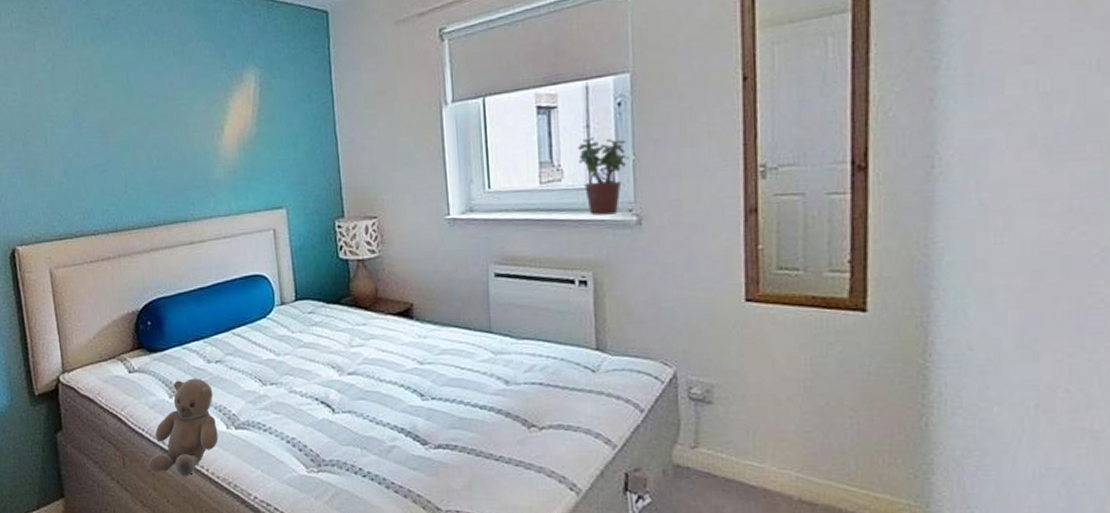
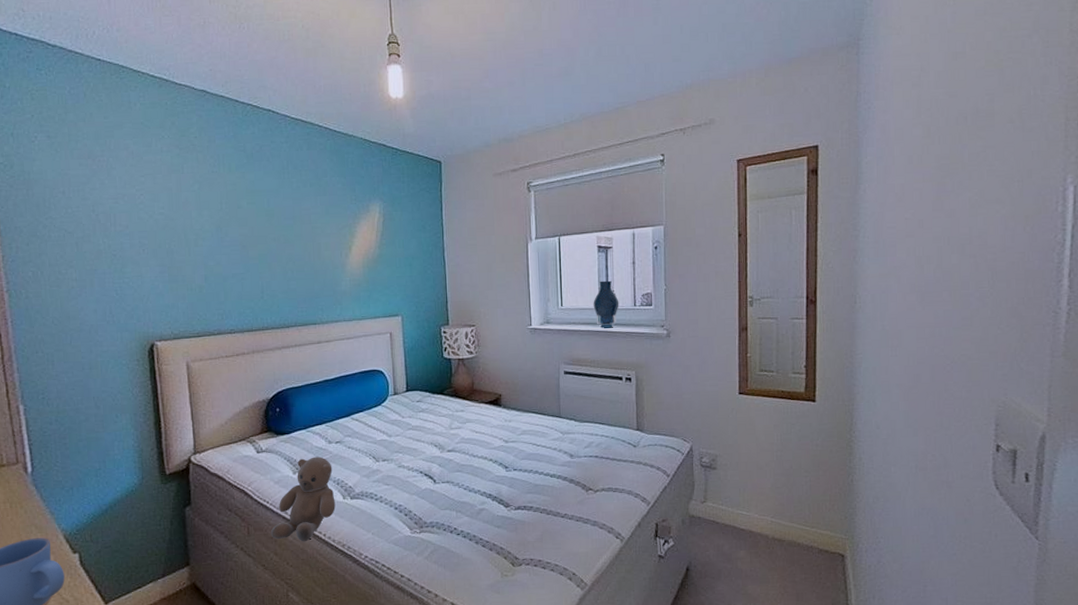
vase: none [532,151,568,216] -> present [593,280,619,328]
potted plant: present [578,137,631,216] -> none [626,271,663,329]

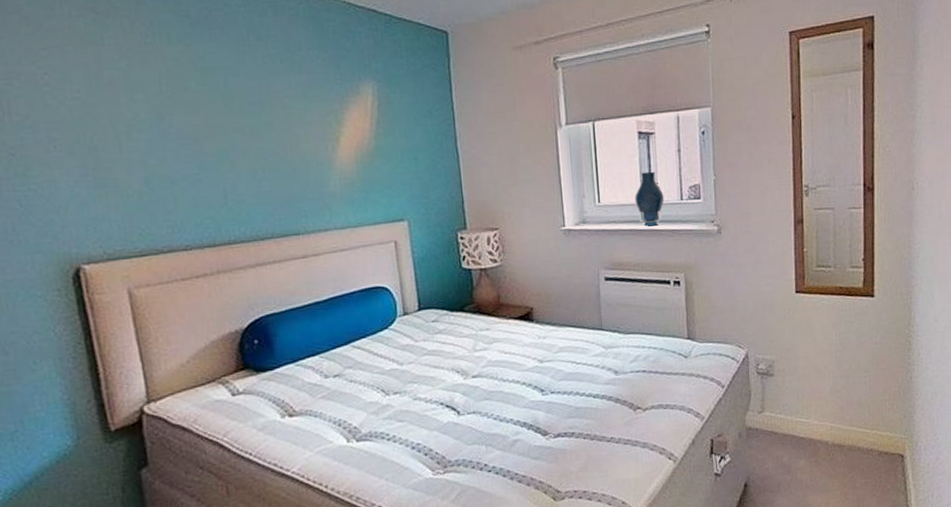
teddy bear: present [270,457,336,542] -> none [256,394,338,498]

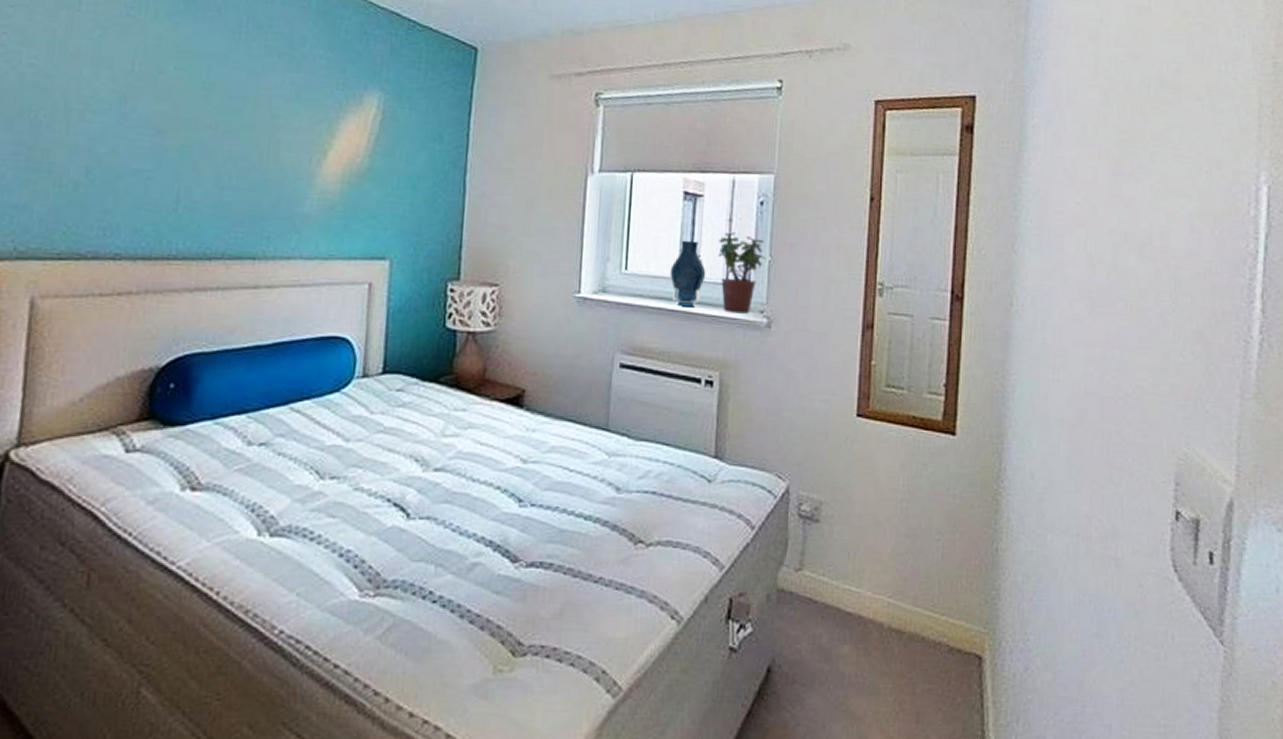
potted plant: none [671,160,712,226] -> present [718,232,767,314]

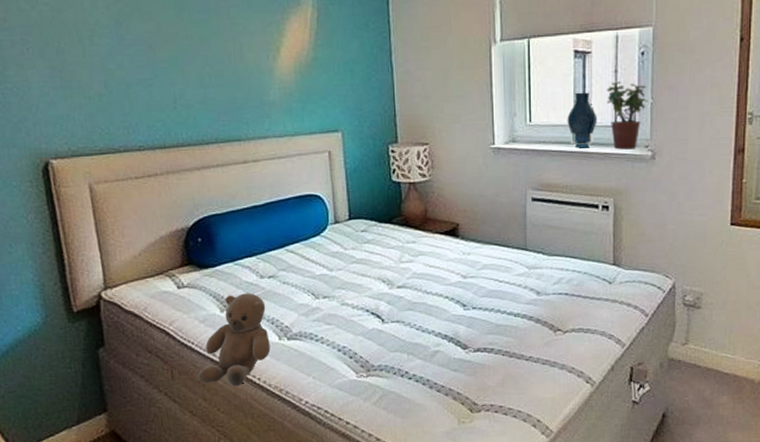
teddy bear: none [125,465,248,603] -> present [197,293,271,387]

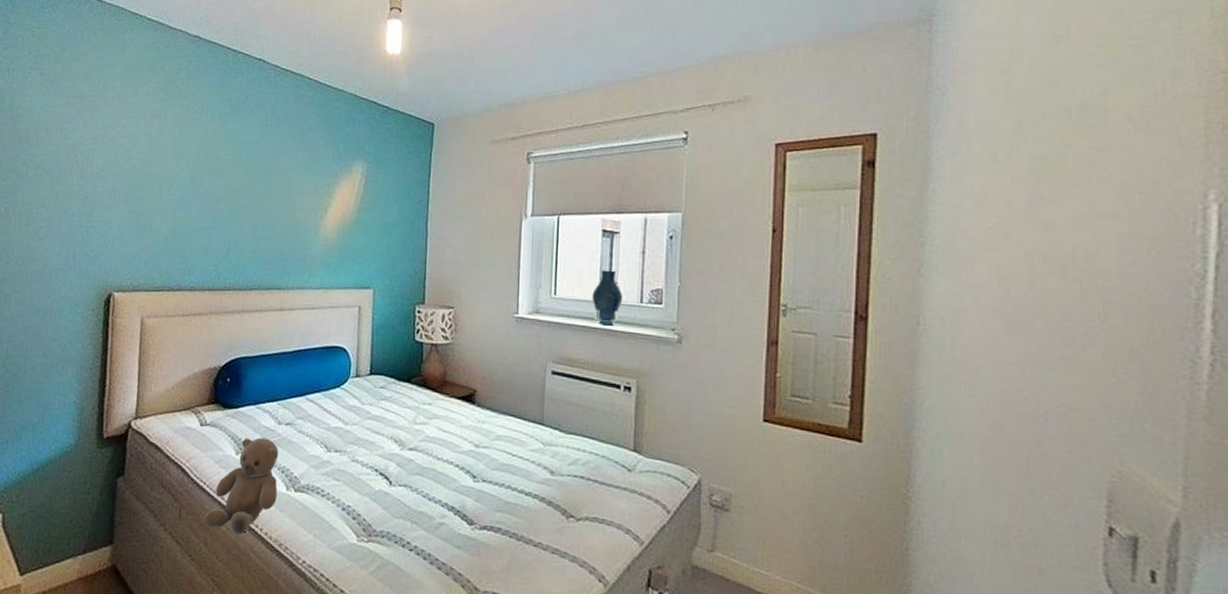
potted plant: present [607,81,649,150] -> none [633,262,677,331]

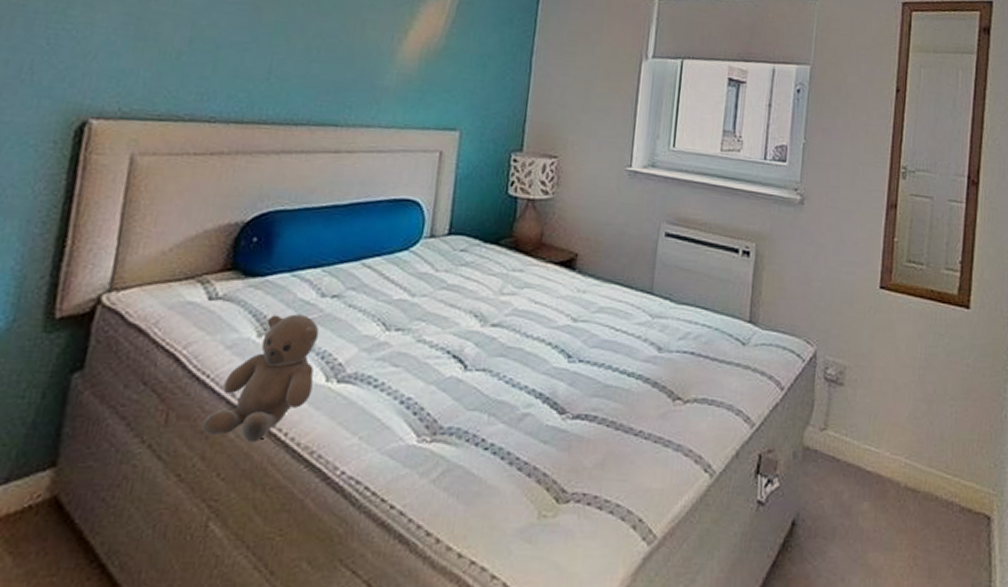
vase: present [592,270,623,326] -> none [713,122,746,184]

